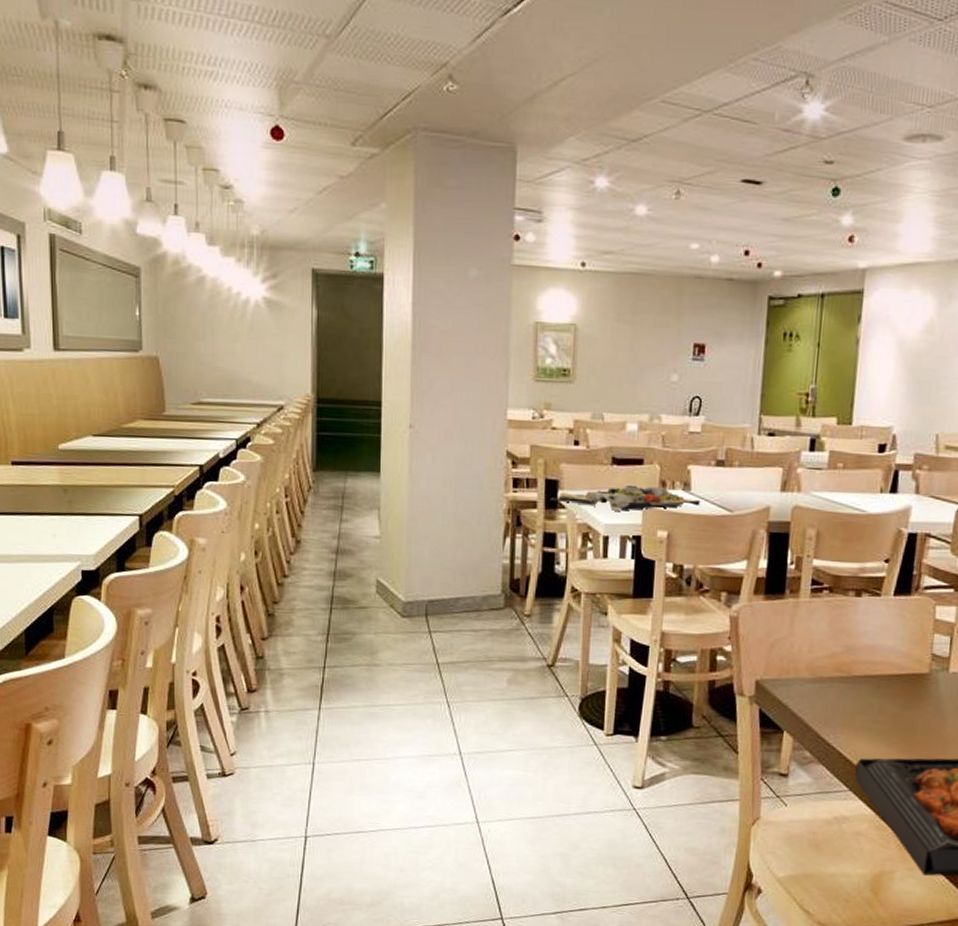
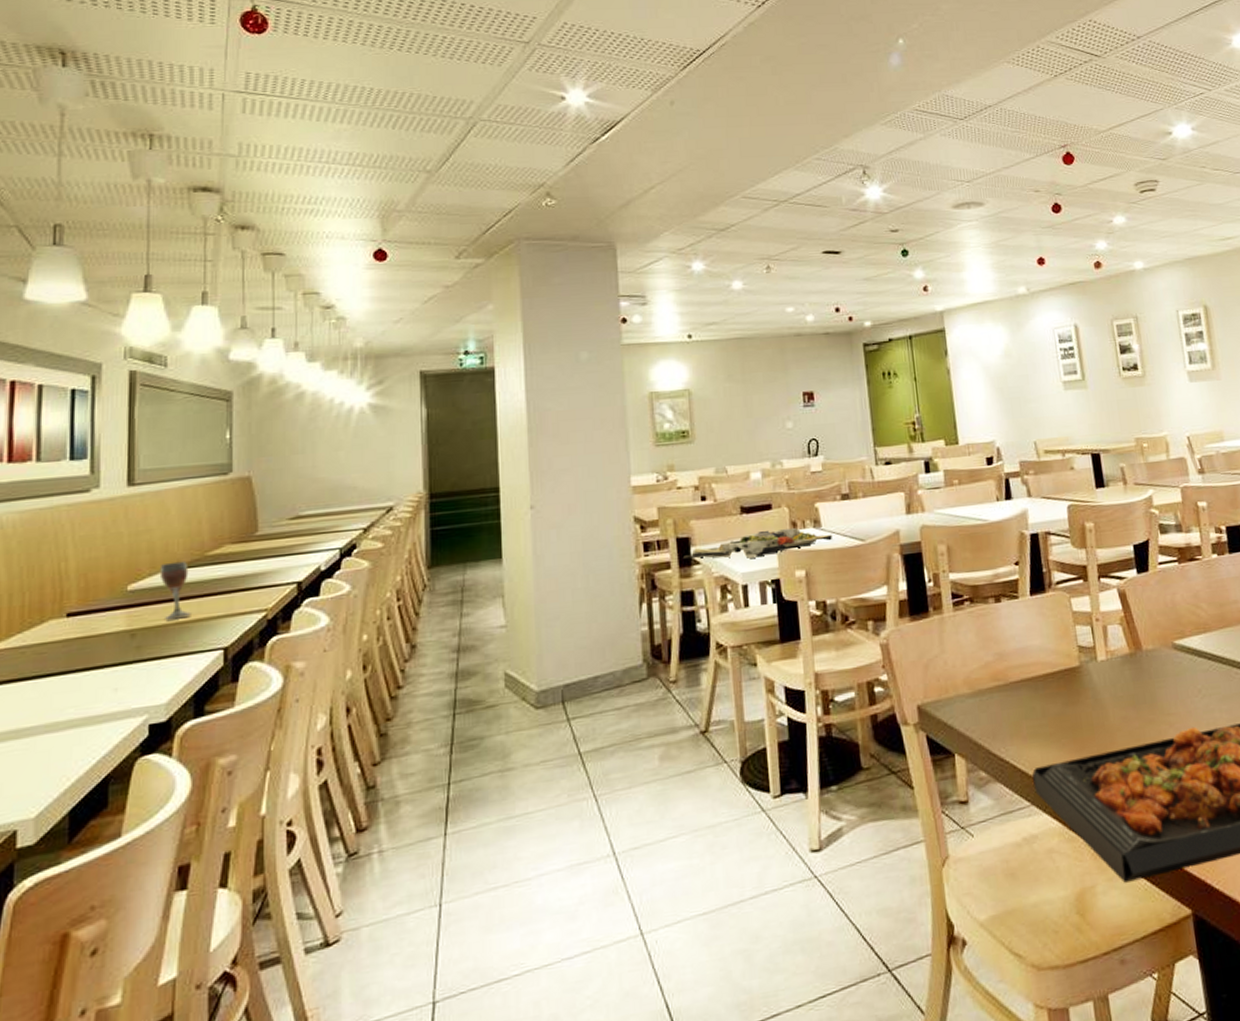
cup: none [84,429,112,482] -> present [159,561,191,620]

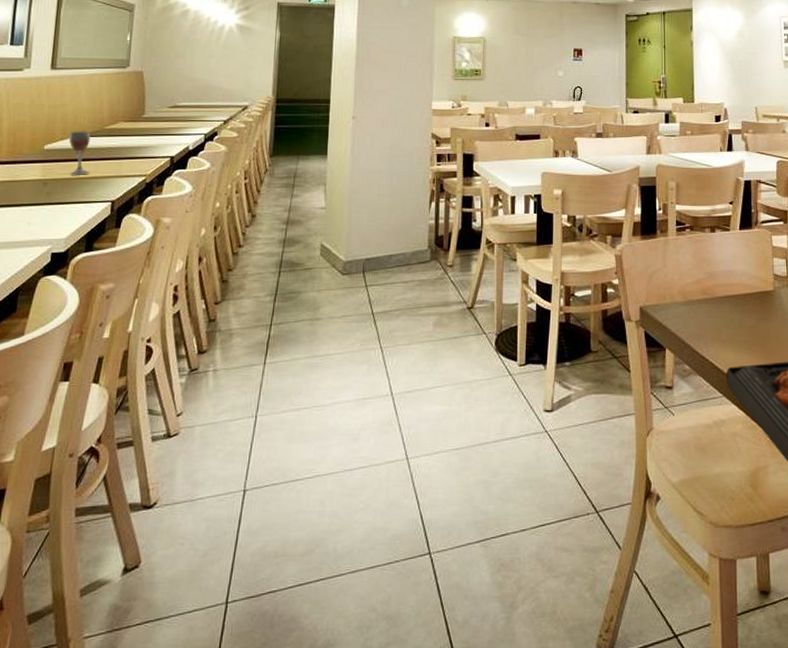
food tray: present [684,527,834,560] -> none [467,155,587,177]

